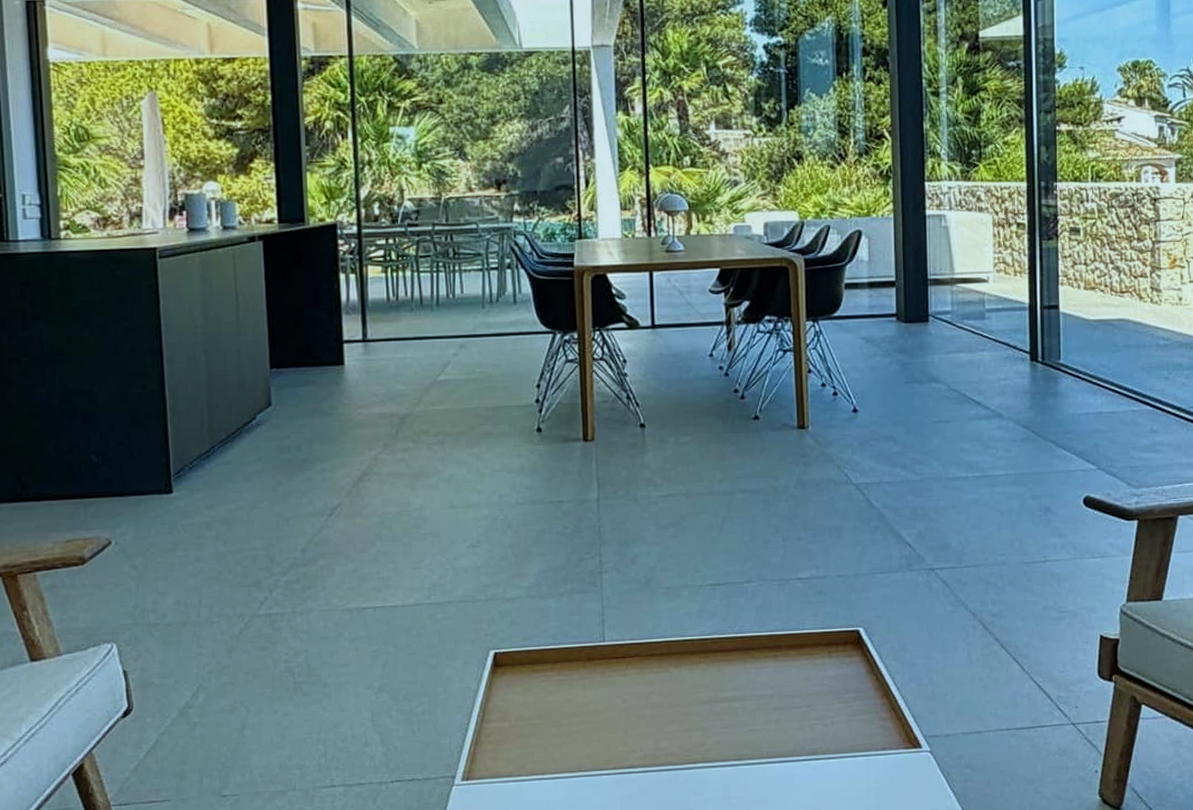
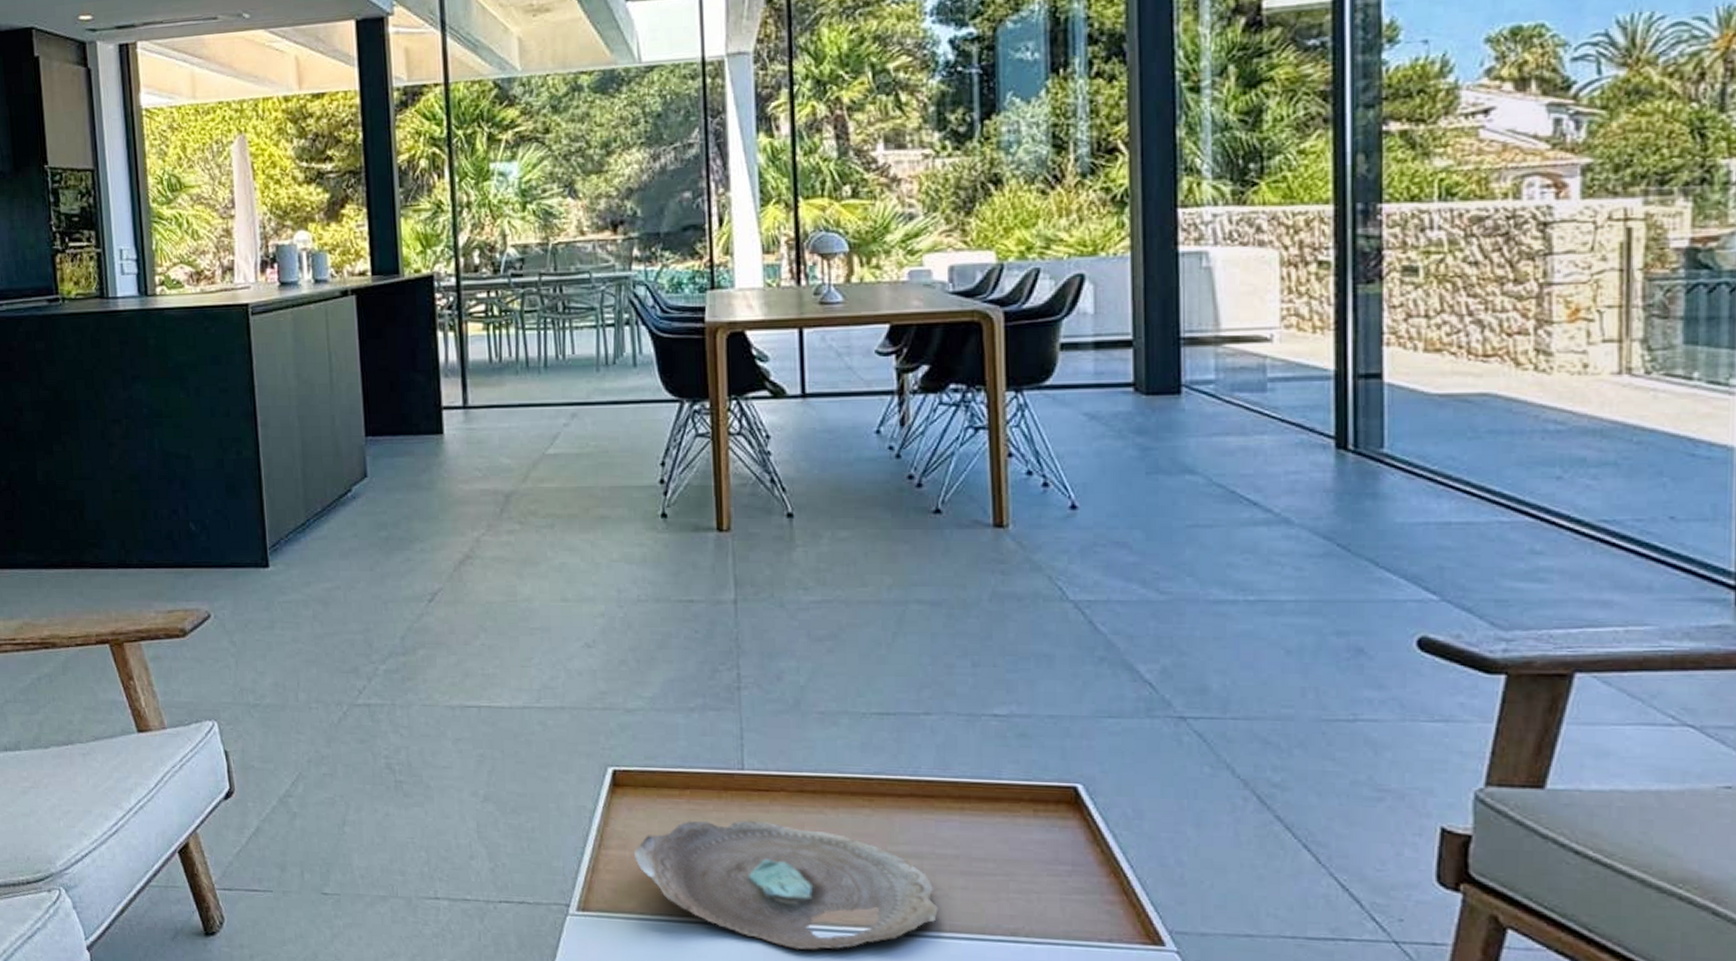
decorative bowl: none [512,683,758,789] -> present [634,820,938,950]

